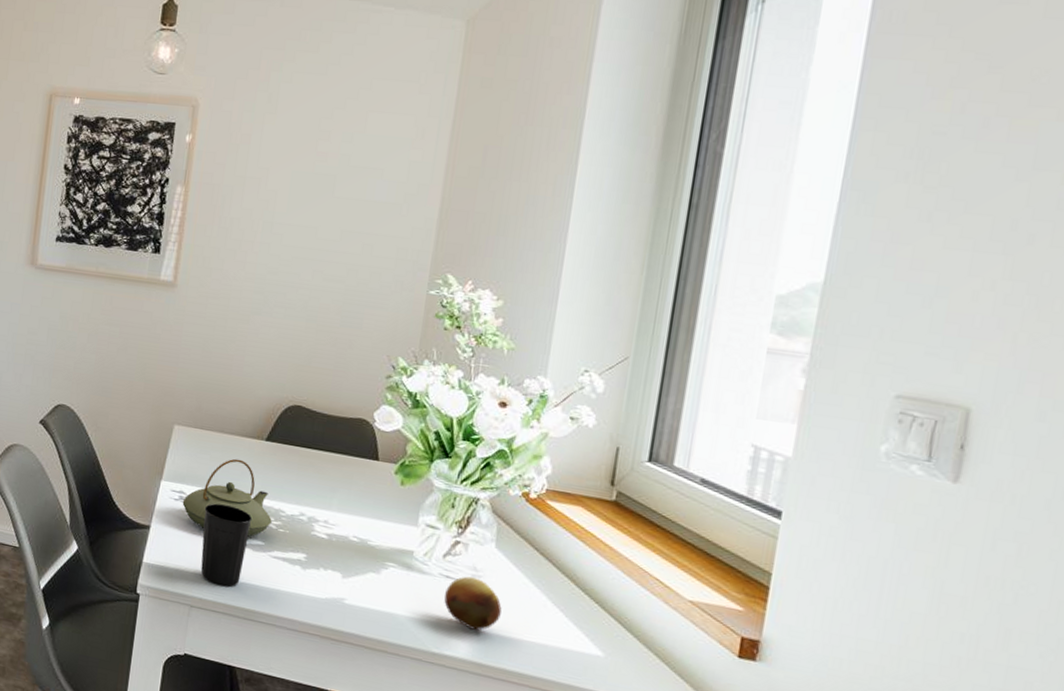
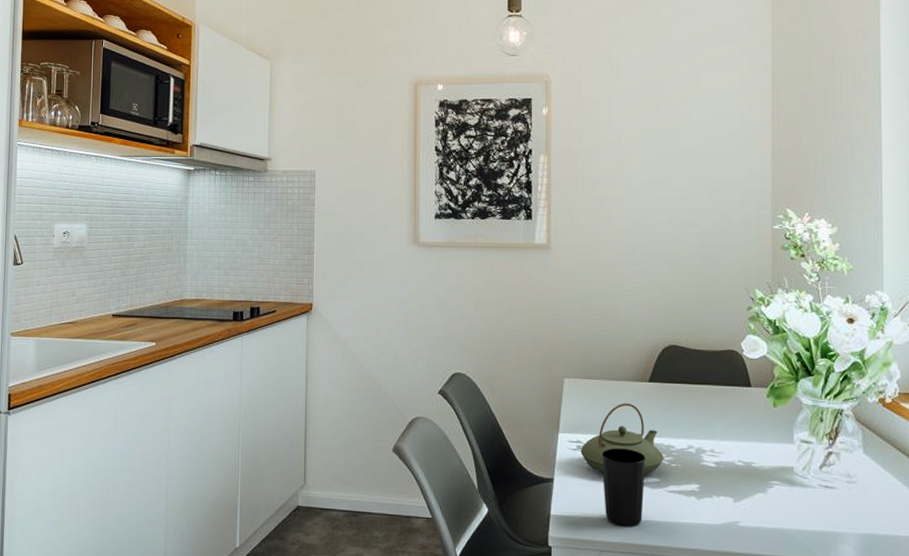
fruit: present [444,576,502,631] -> none [826,483,877,533]

